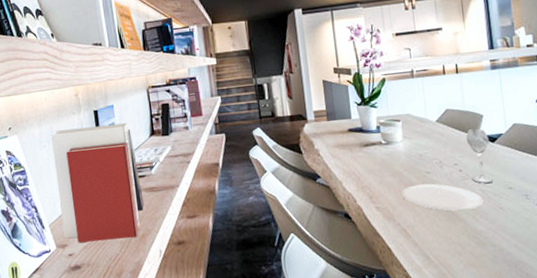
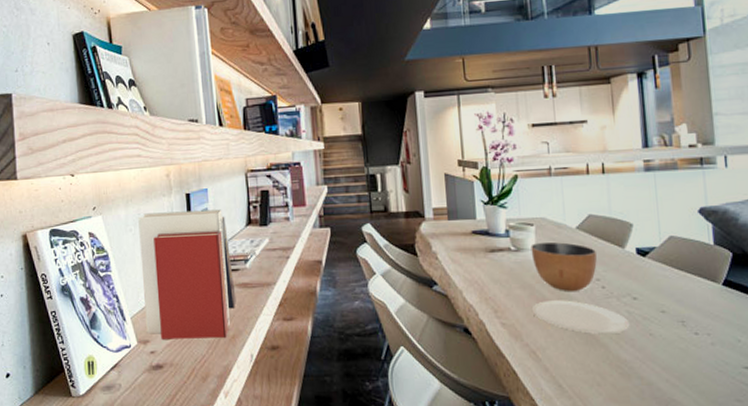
bowl: none [398,134,455,176] -> present [531,241,597,291]
wineglass: present [465,128,493,184] -> none [611,239,642,305]

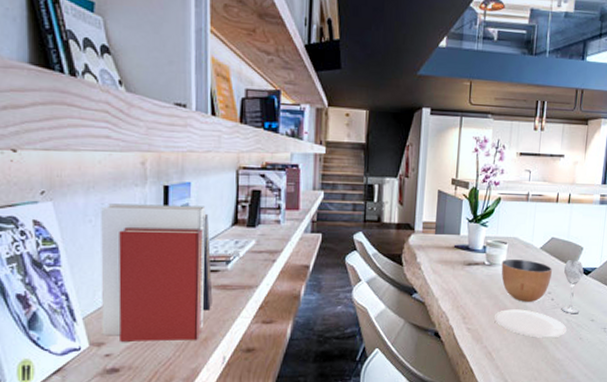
wineglass: none [611,239,642,305] -> present [561,260,584,314]

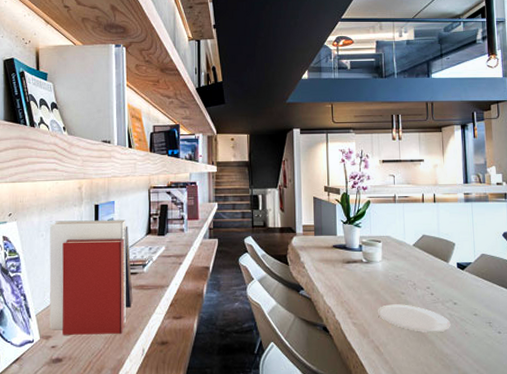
bowl: present [501,258,552,302] -> none [378,256,428,297]
wineglass: present [561,260,584,314] -> none [438,256,460,309]

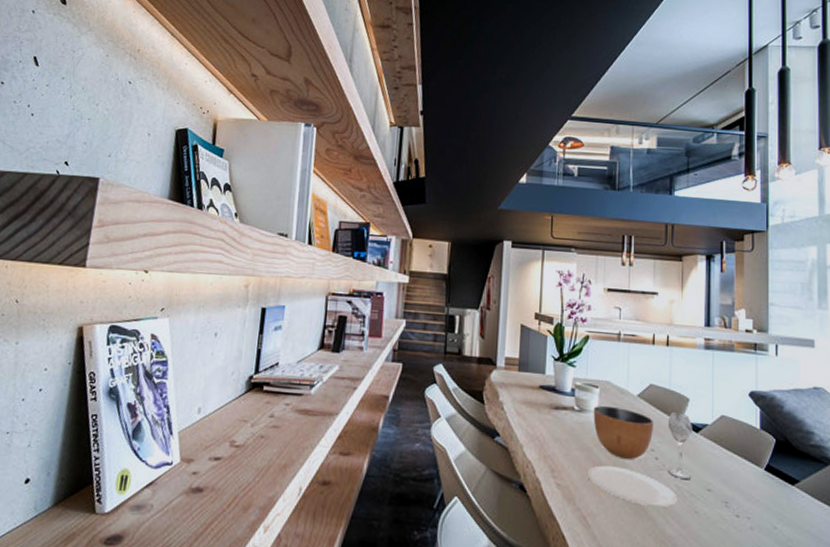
books: present [49,220,133,335] -> none [193,322,298,466]
bowl: none [378,256,428,297] -> present [593,405,653,459]
wineglass: none [438,256,460,309] -> present [667,412,692,480]

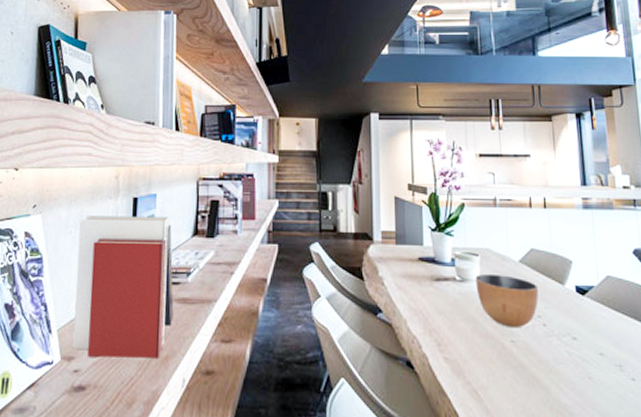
books: none [193,322,298,466] -> present [73,215,174,358]
plate: present [588,465,677,508] -> none [476,336,570,376]
wineglass: present [667,412,692,480] -> none [552,276,581,345]

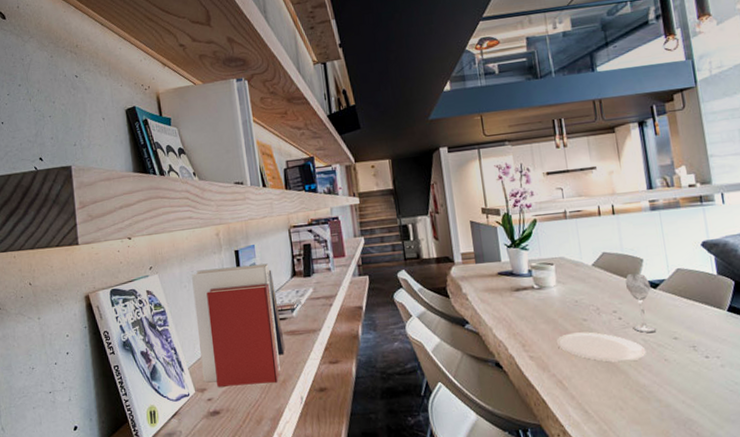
bowl: present [475,273,539,327] -> none [552,279,613,324]
plate: none [476,336,570,376] -> present [557,332,646,363]
wineglass: none [552,276,581,345] -> present [624,273,656,333]

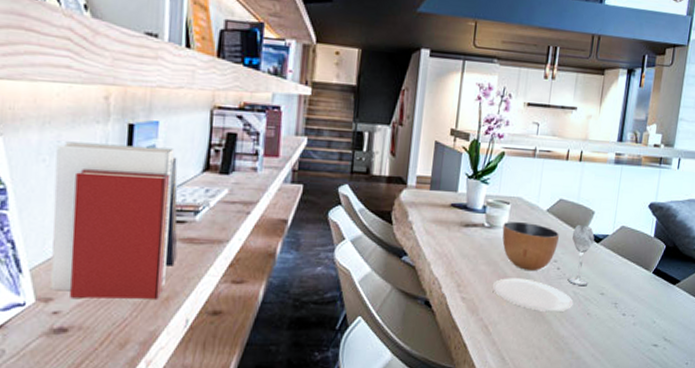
bowl: none [552,279,613,324] -> present [502,221,559,270]

